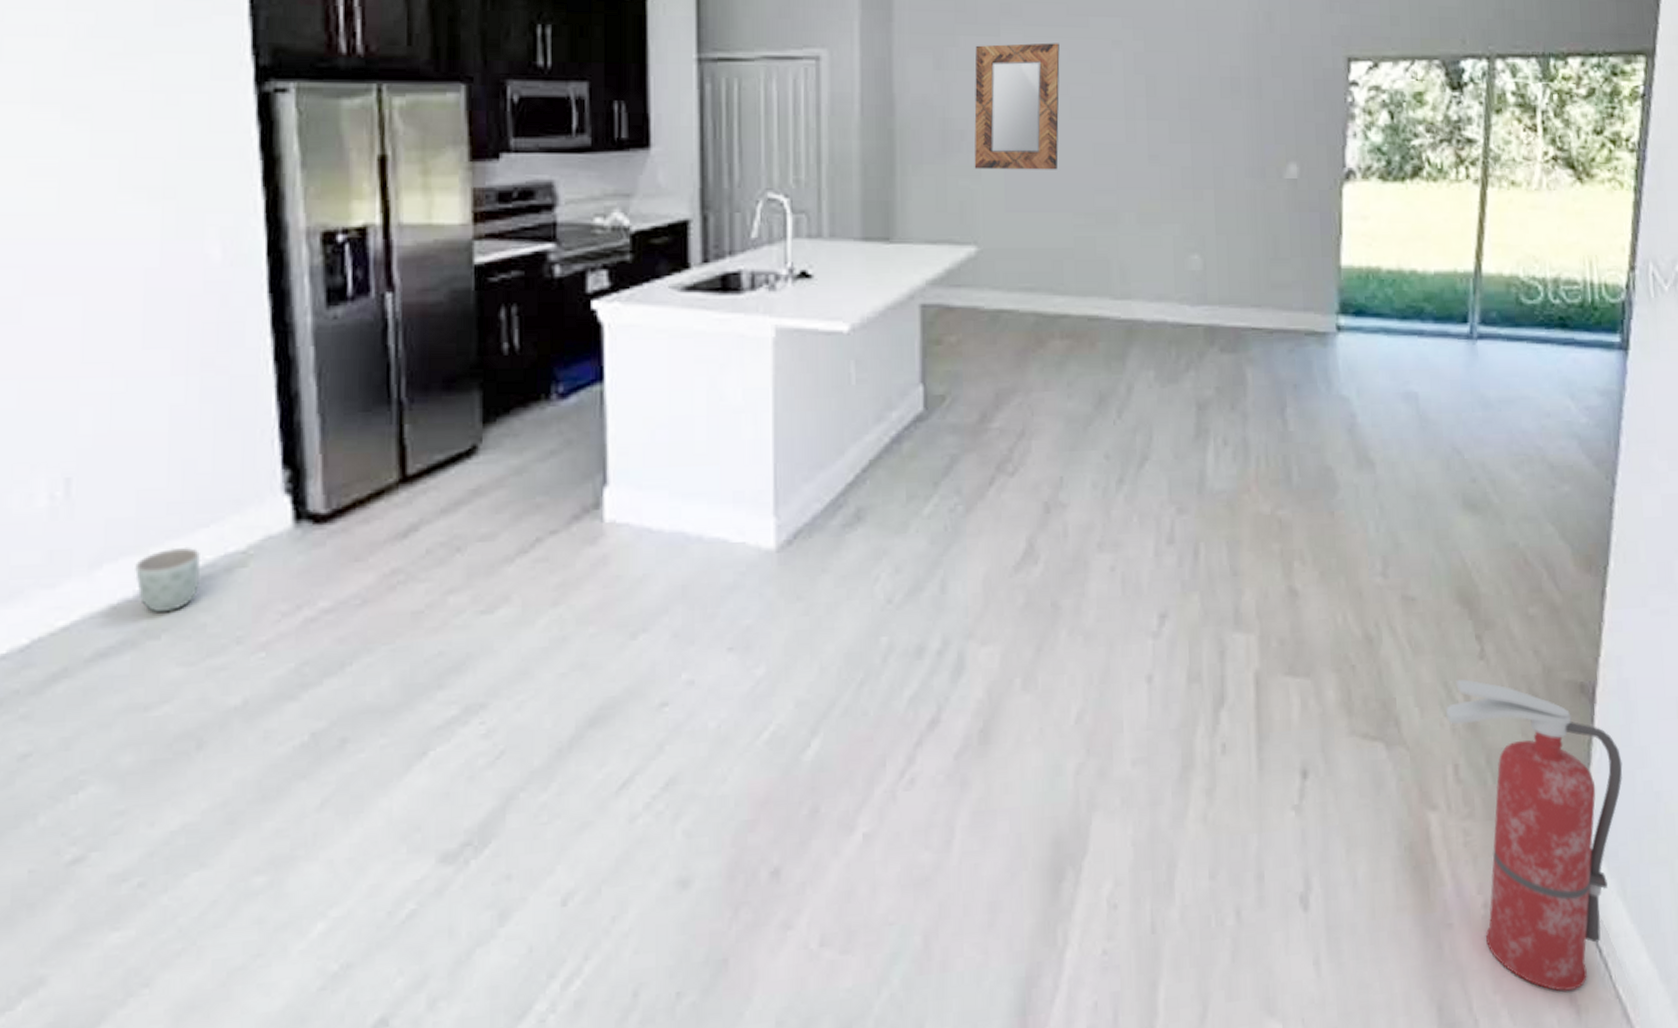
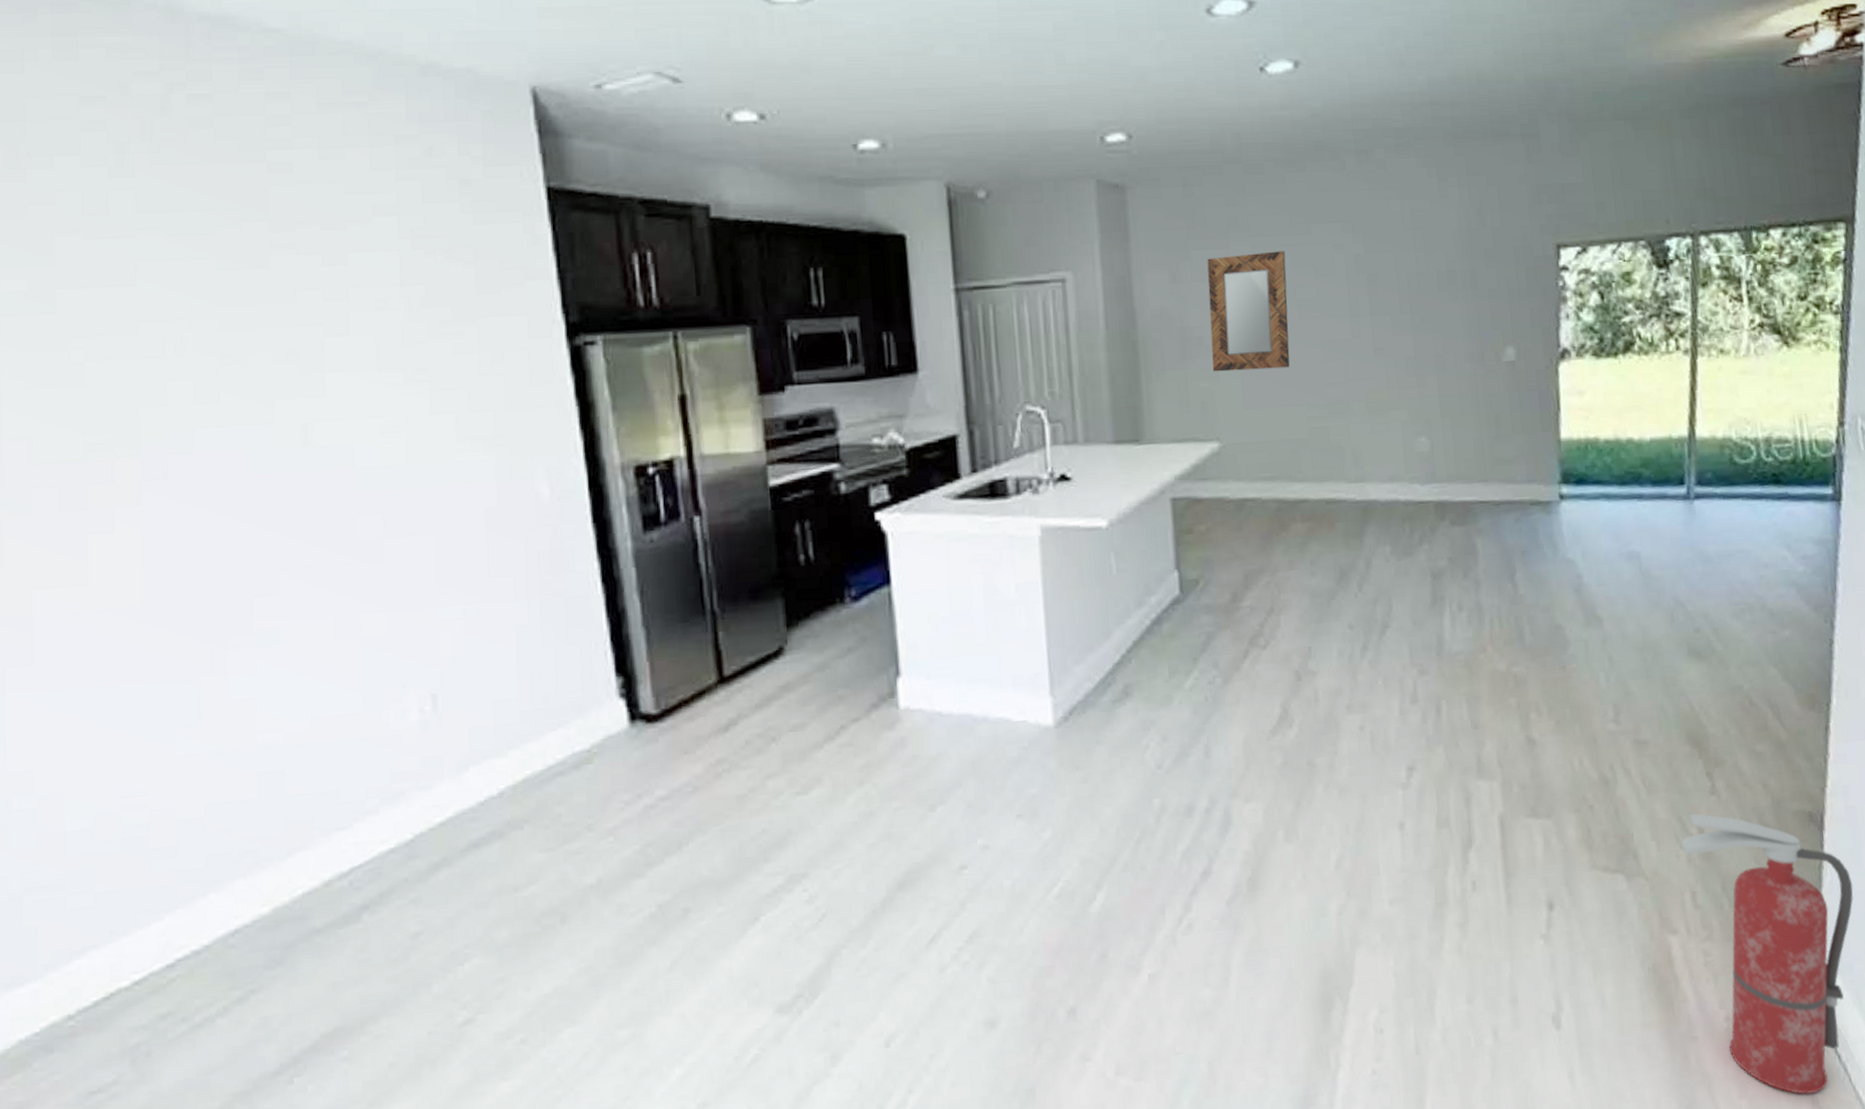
planter: present [135,546,201,613] -> none [497,748,553,806]

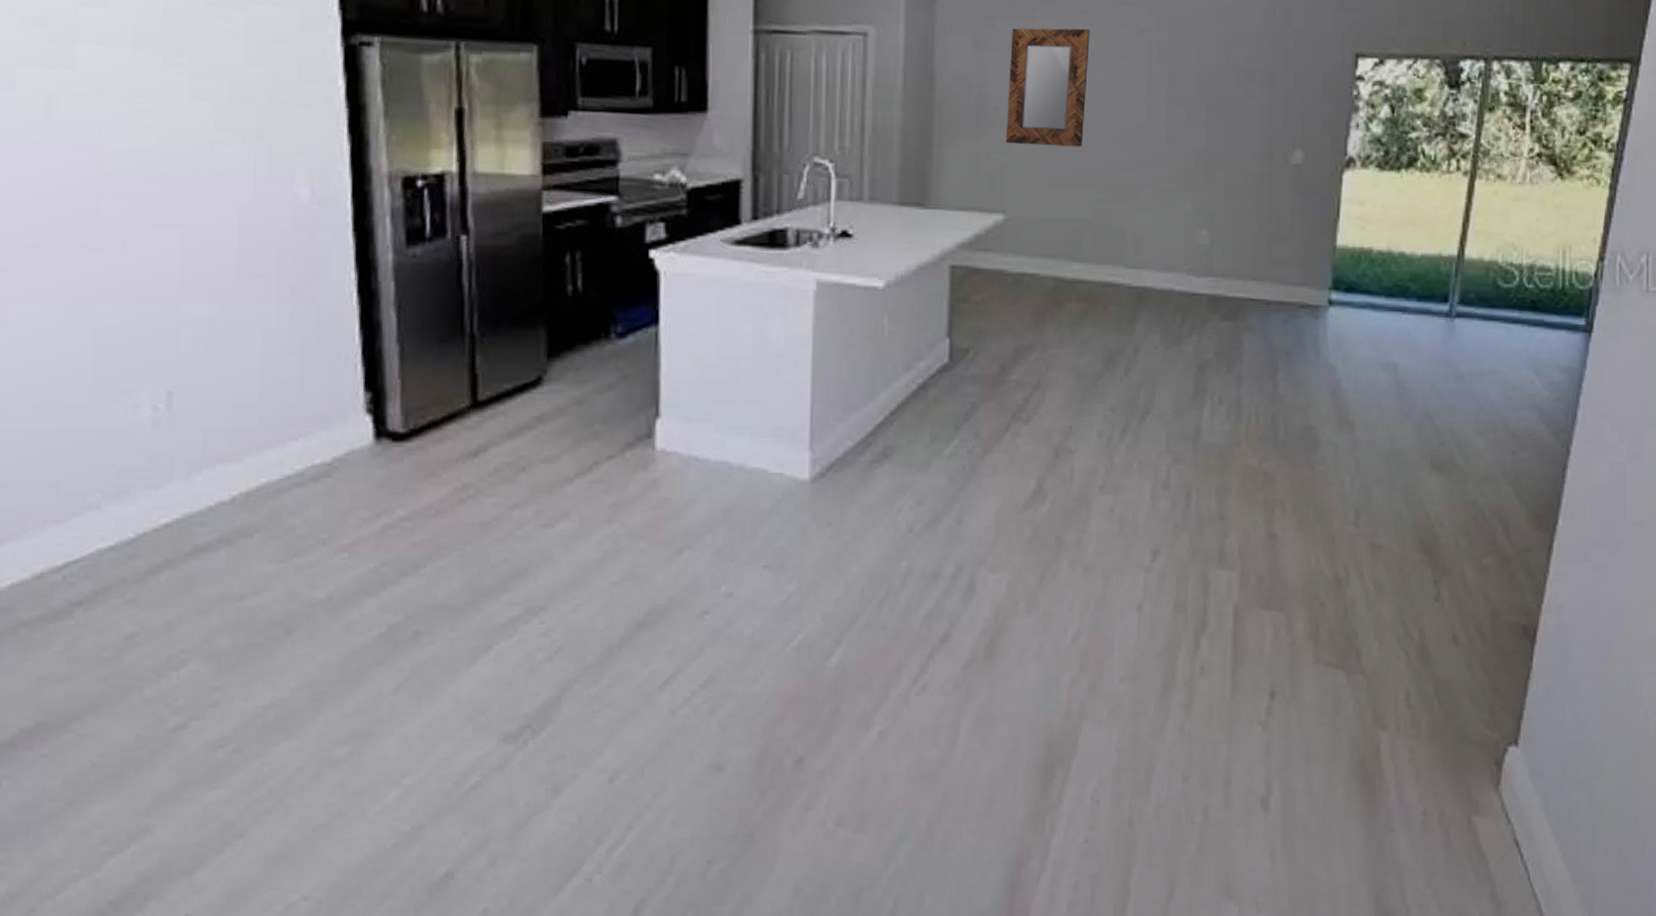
fire extinguisher: present [1681,814,1853,1095] -> none [1402,619,1555,888]

